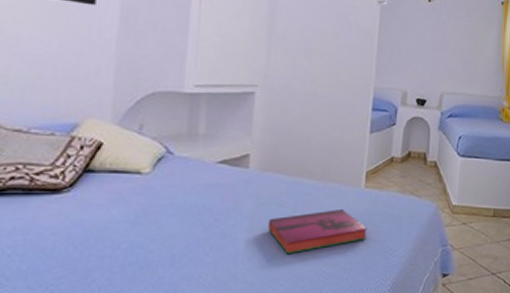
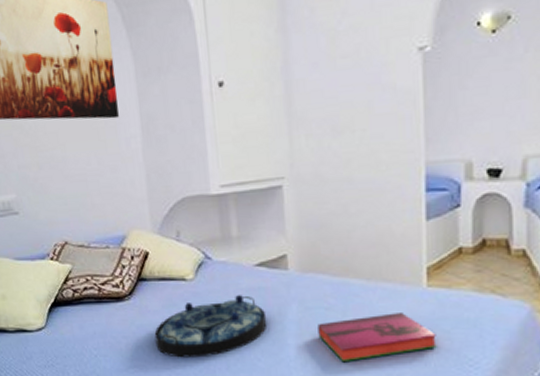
serving tray: none [91,191,220,255] -> present [154,295,266,358]

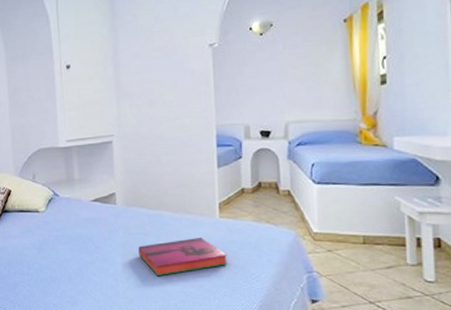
serving tray: present [154,295,266,358] -> none [13,224,100,273]

